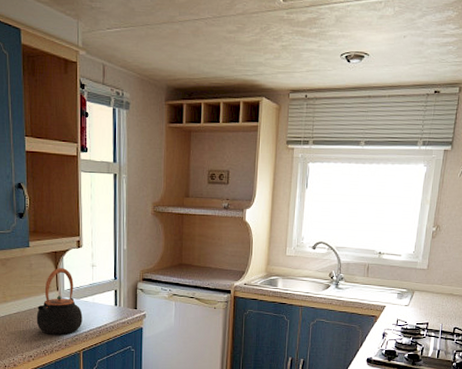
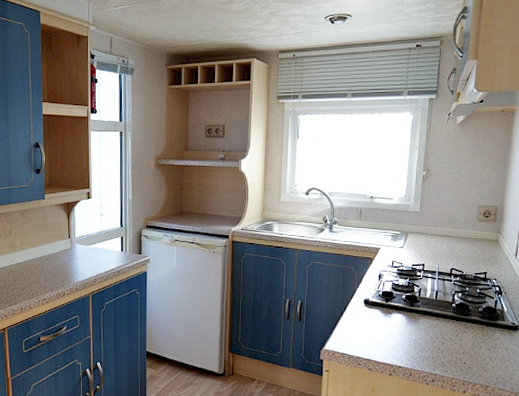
teapot: present [36,268,83,335] -> none [50,218,92,280]

